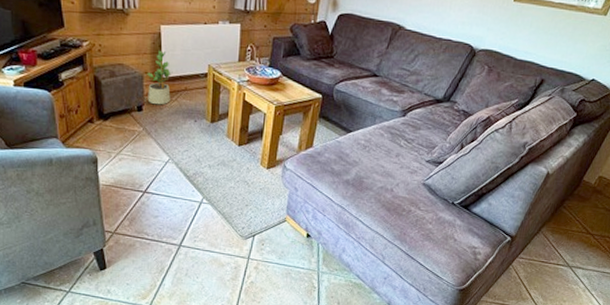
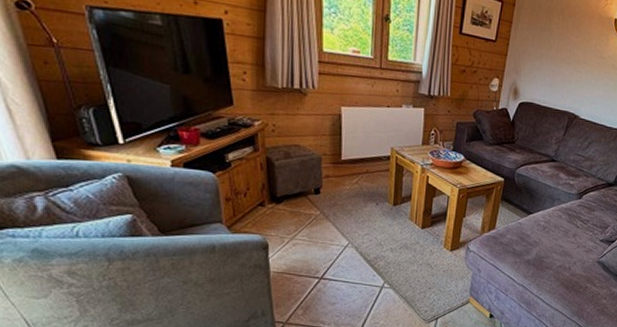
potted plant: present [147,50,173,105] -> none [325,131,354,188]

